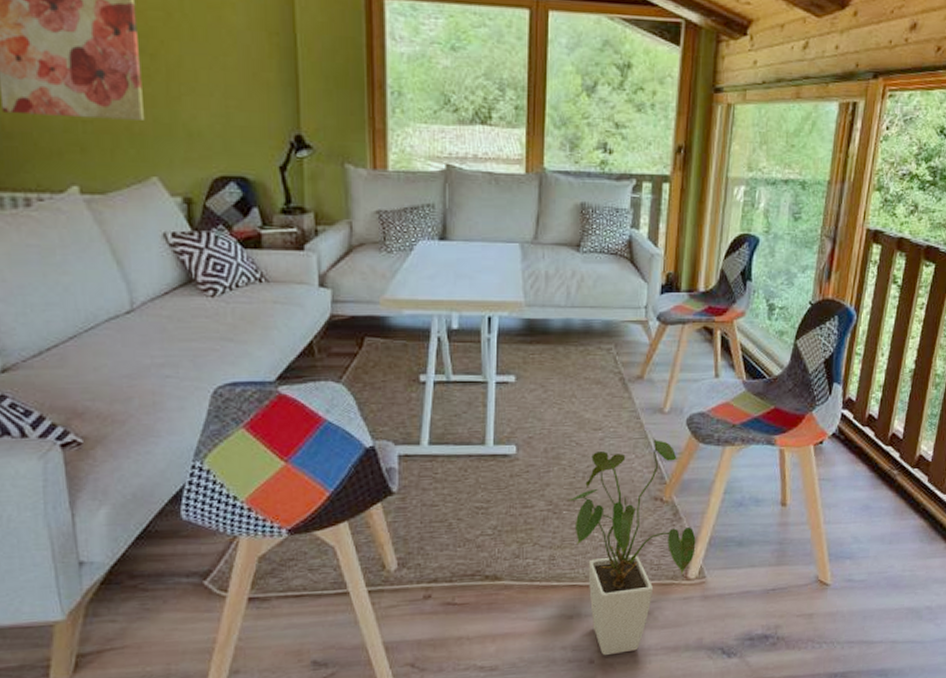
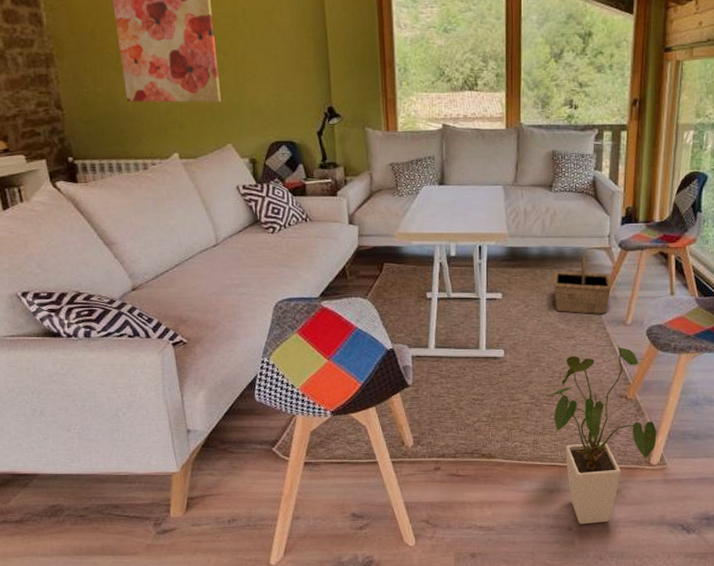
basket: none [579,329,648,401] -> present [553,255,612,314]

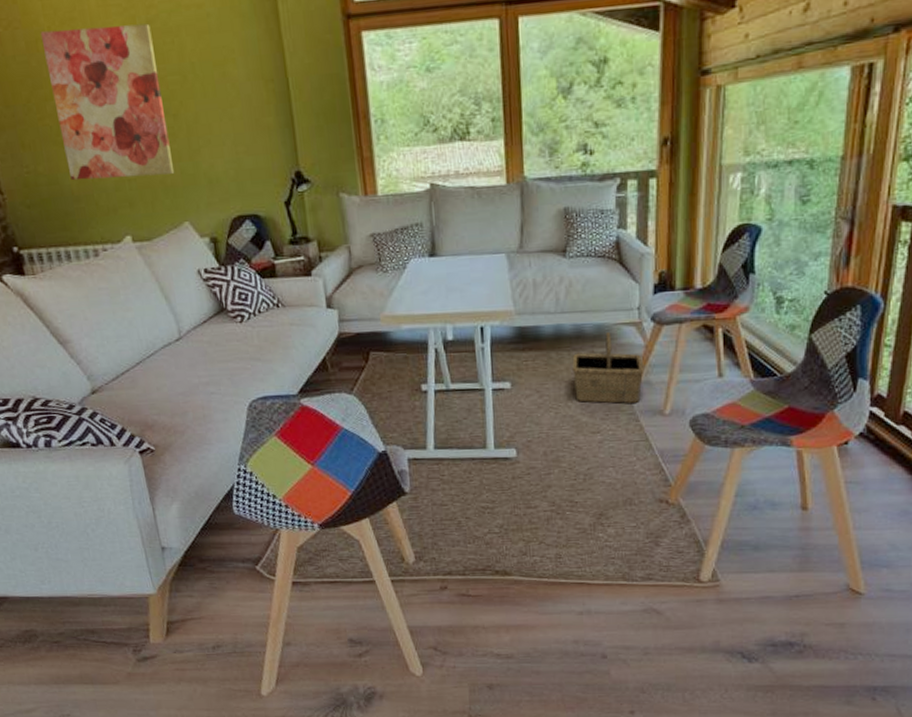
house plant: present [547,345,657,525] -> none [570,439,707,652]

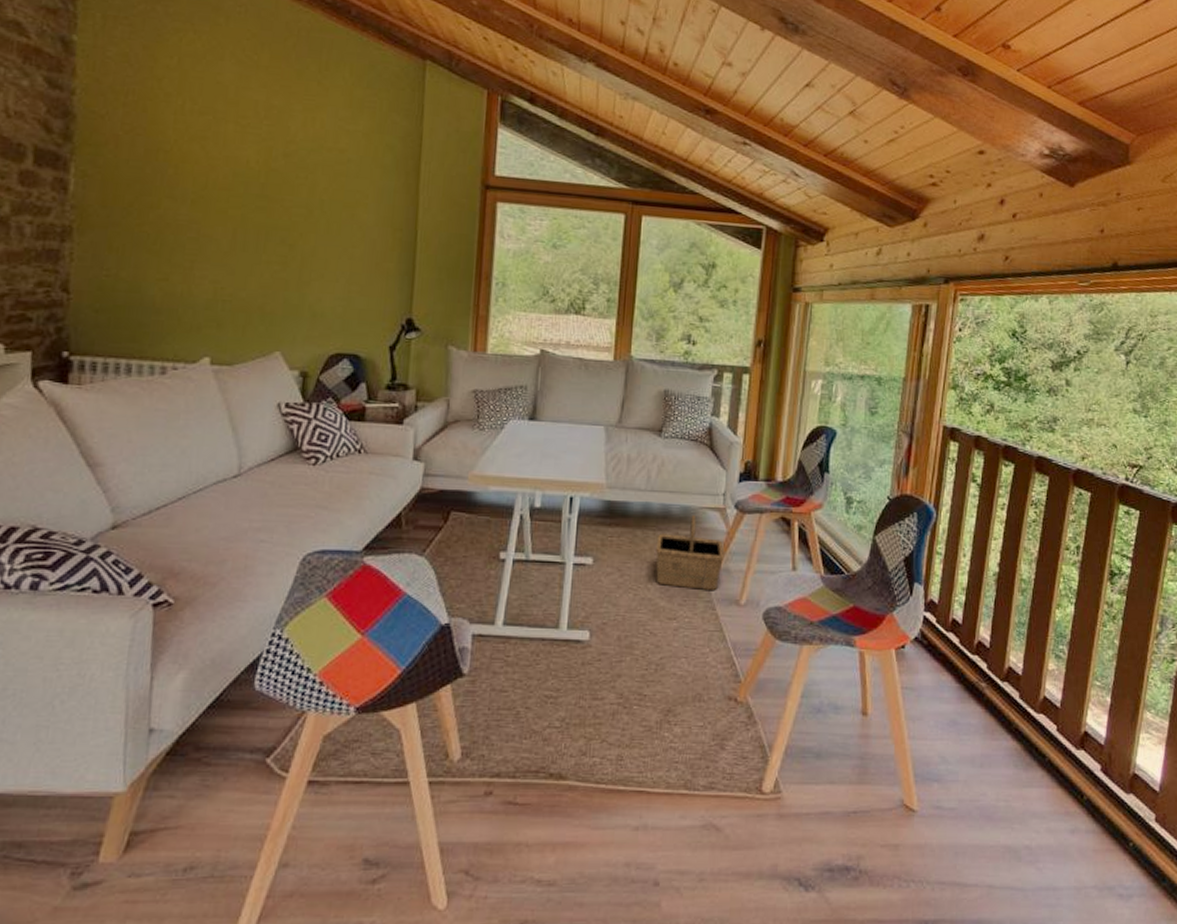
wall art: present [40,23,175,181] -> none [156,143,286,301]

